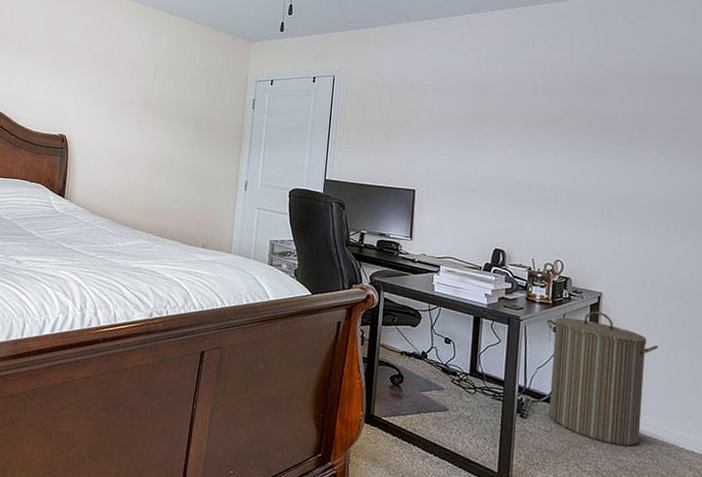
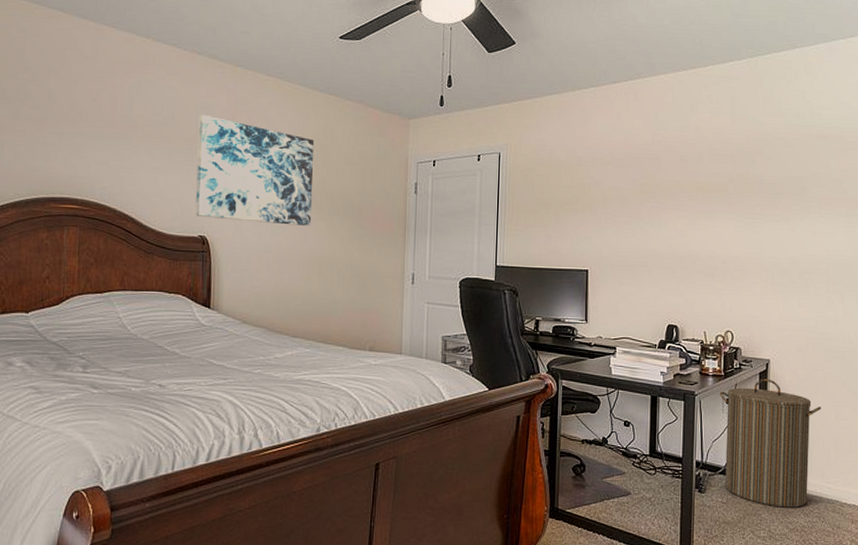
wall art: none [58,30,164,132] -> present [195,114,315,226]

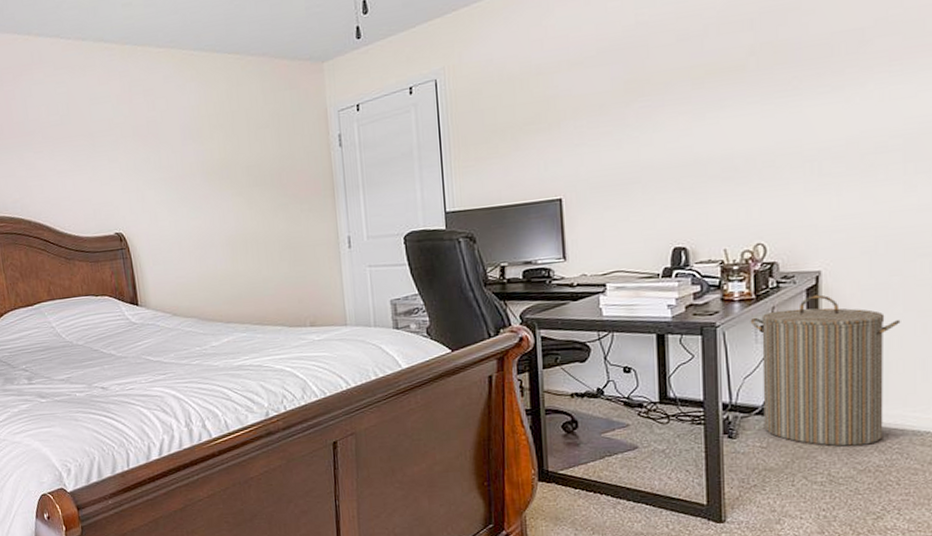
wall art: present [195,114,315,226] -> none [94,104,229,214]

